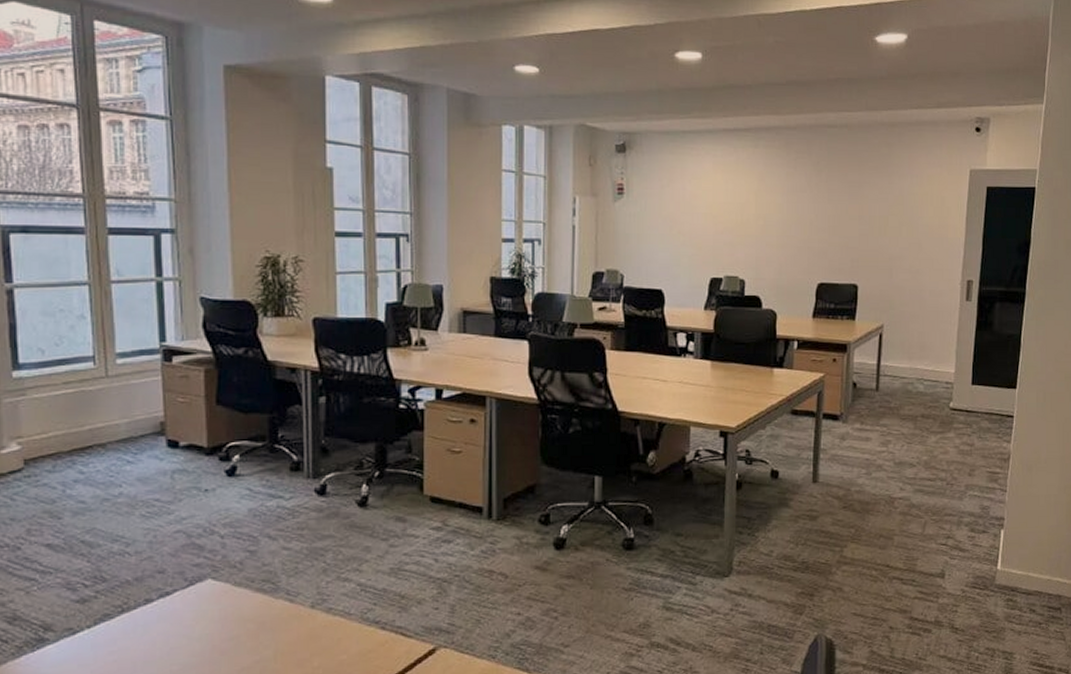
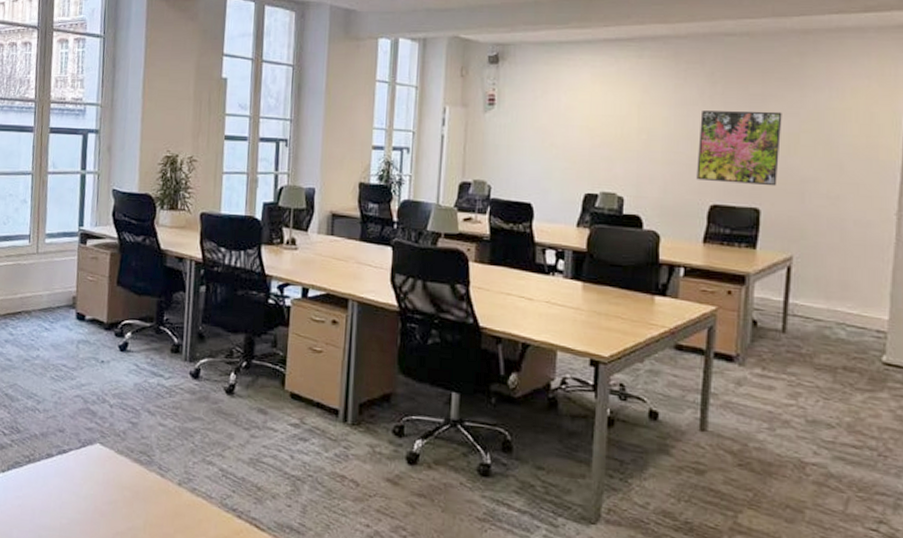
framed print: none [806,197,875,264] -> present [696,111,782,186]

